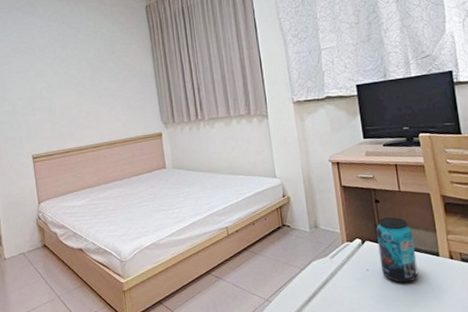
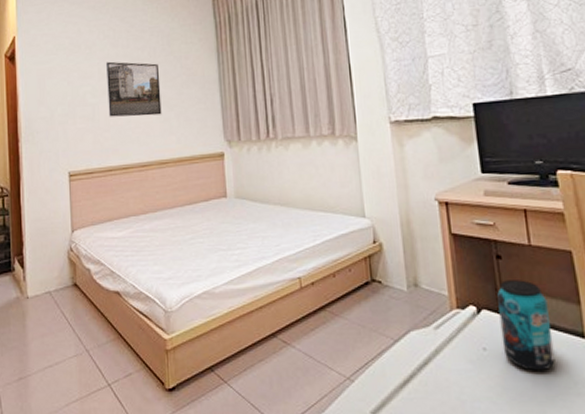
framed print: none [57,61,108,108] -> present [105,61,162,117]

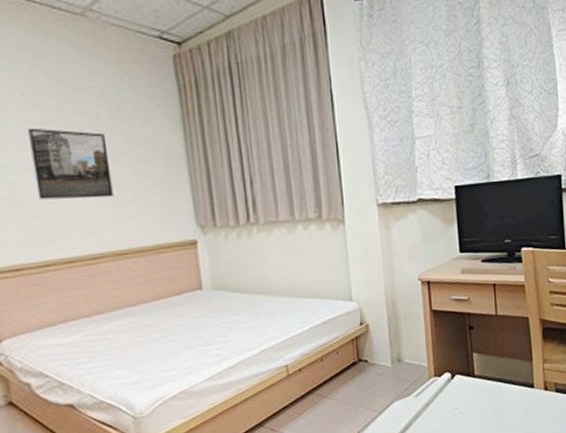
beverage can: present [497,280,555,371] -> none [468,345,511,421]

